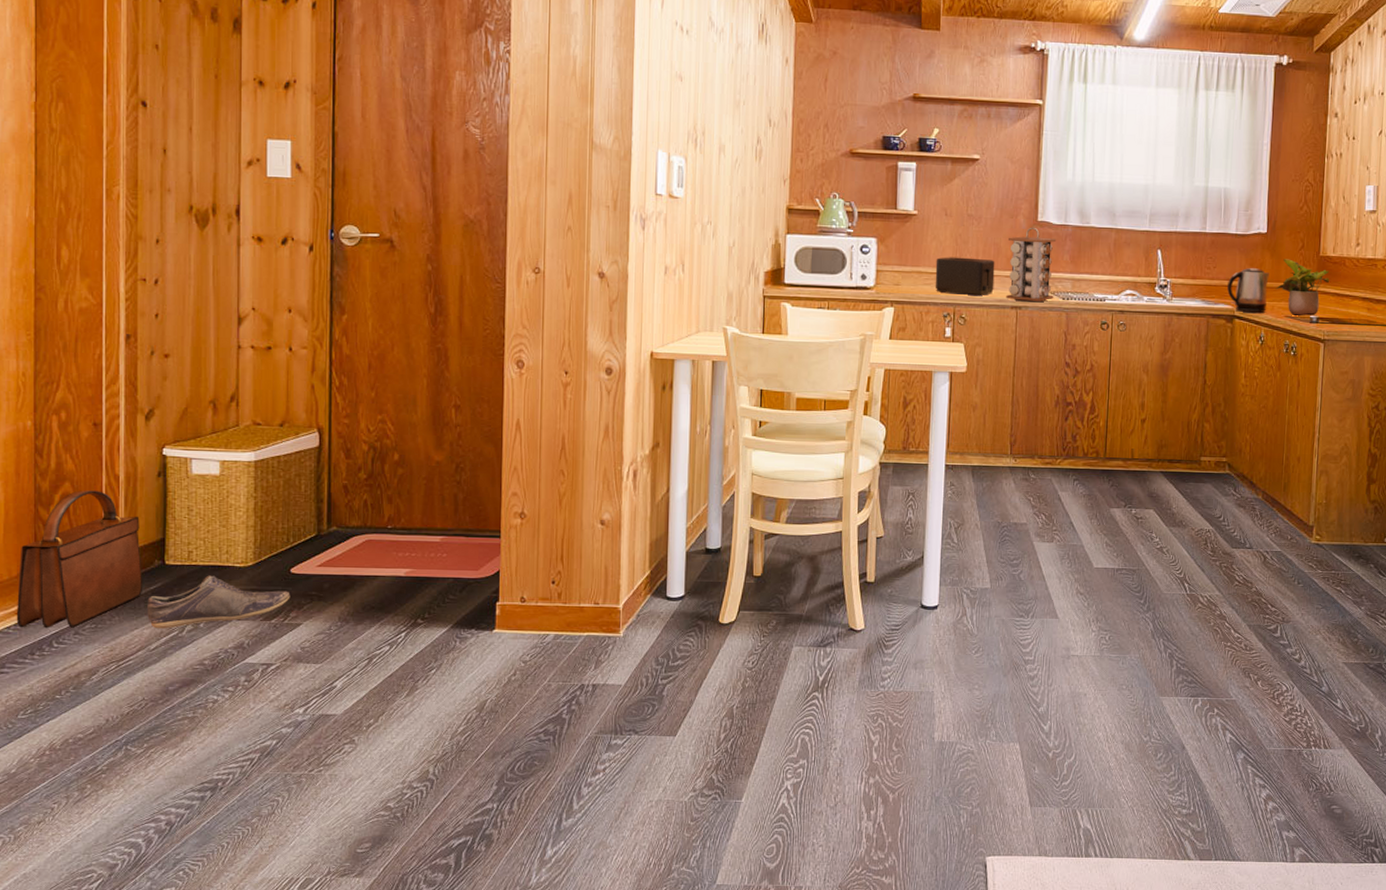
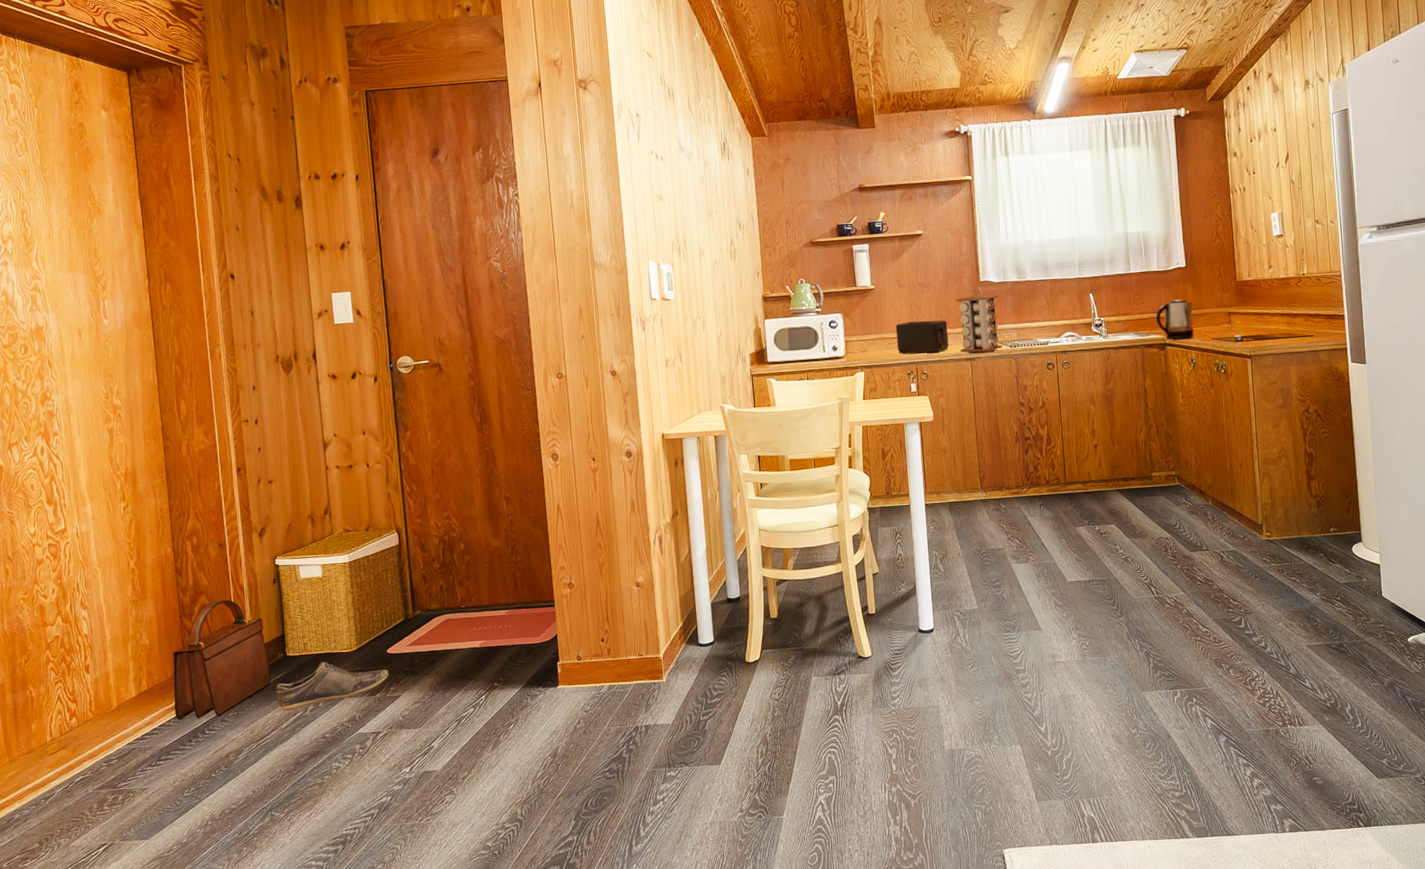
potted plant: present [1276,259,1330,317] -> none [1200,287,1249,338]

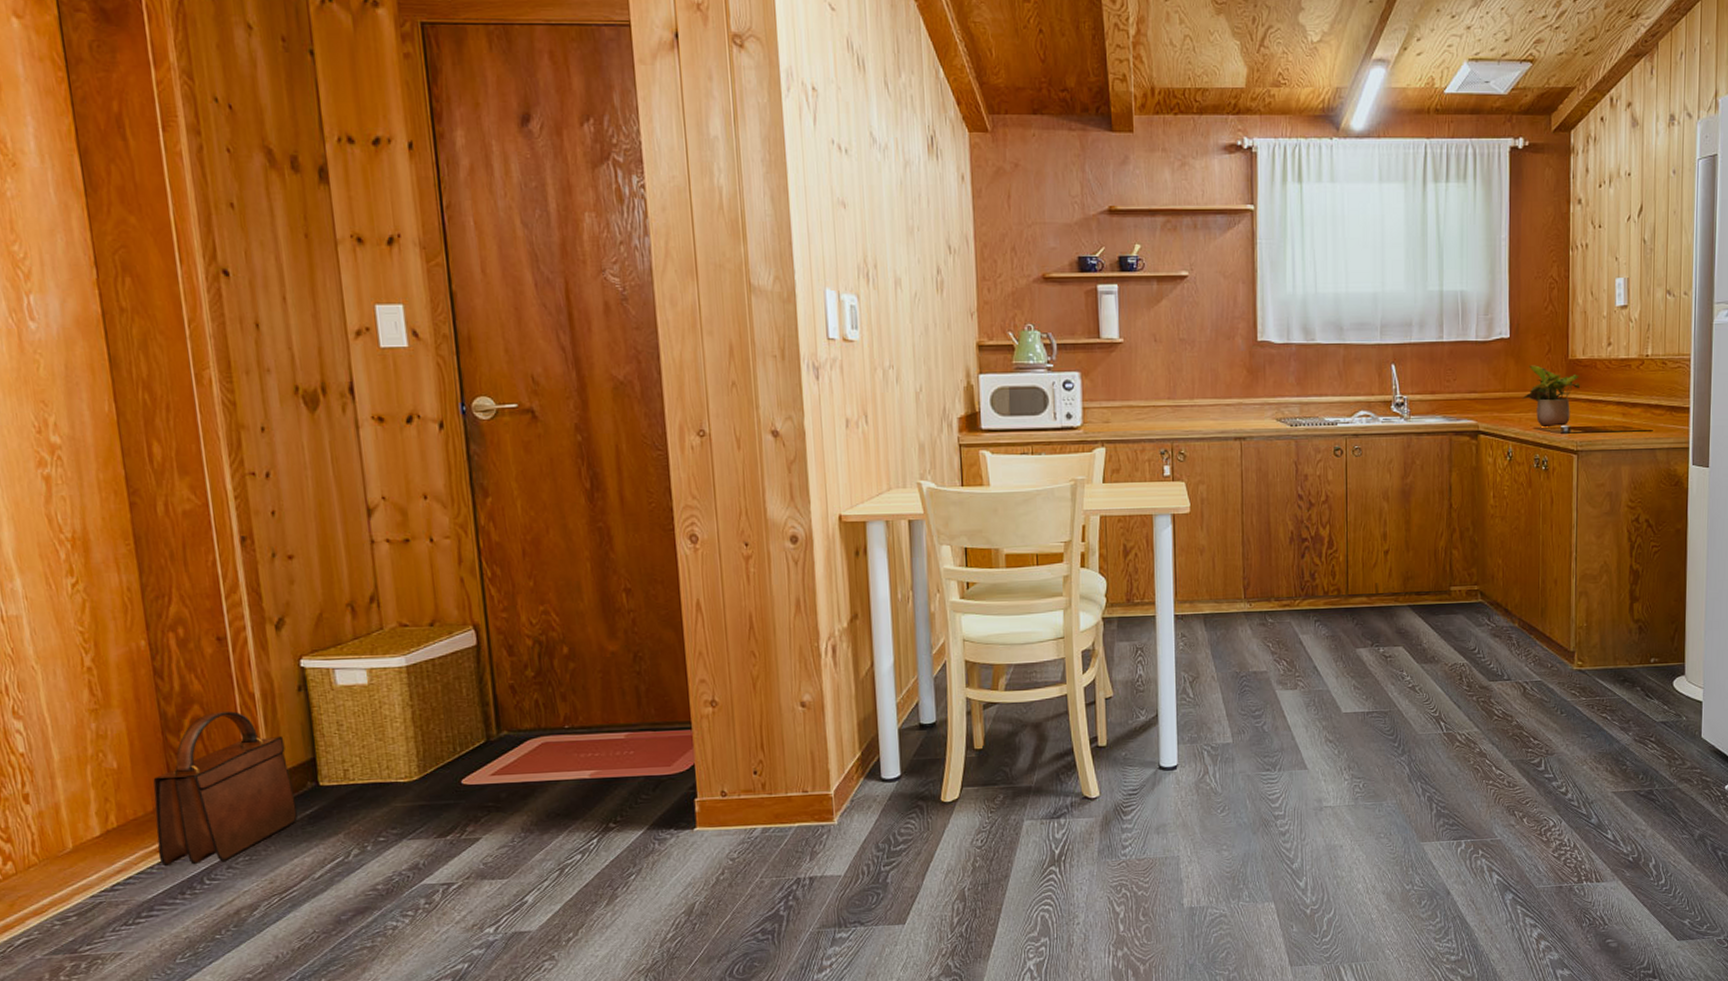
shoe: present [276,661,389,711] -> none [304,793,465,856]
toaster: present [895,320,949,354] -> none [1147,387,1214,429]
spice rack: present [955,287,1003,354] -> none [1225,348,1281,432]
kettle: present [1156,299,1194,340] -> none [1470,378,1515,428]
potted plant: none [1200,287,1249,338] -> present [1522,365,1581,428]

